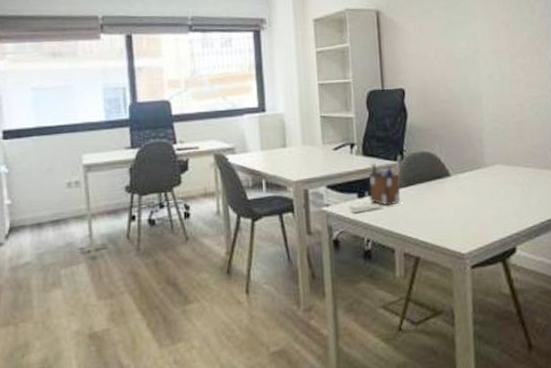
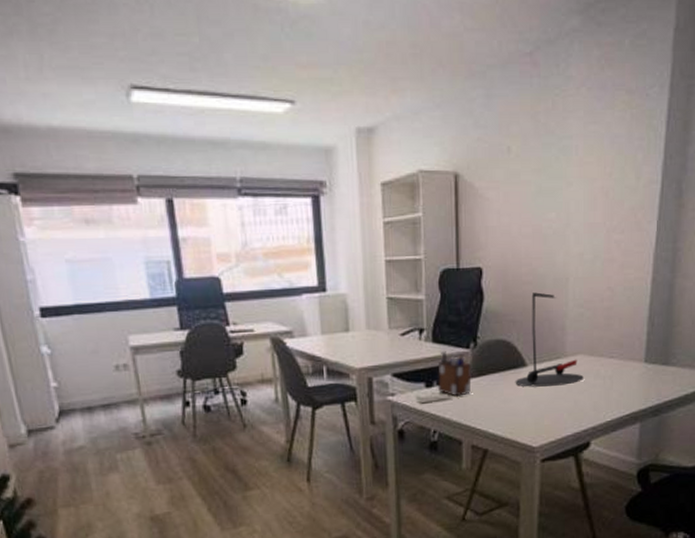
desk lamp: none [441,109,504,196] -> present [515,292,584,387]

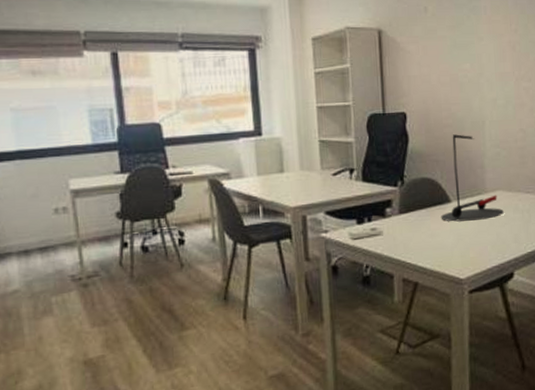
desk organizer: present [437,351,473,397] -> none [368,189,401,232]

